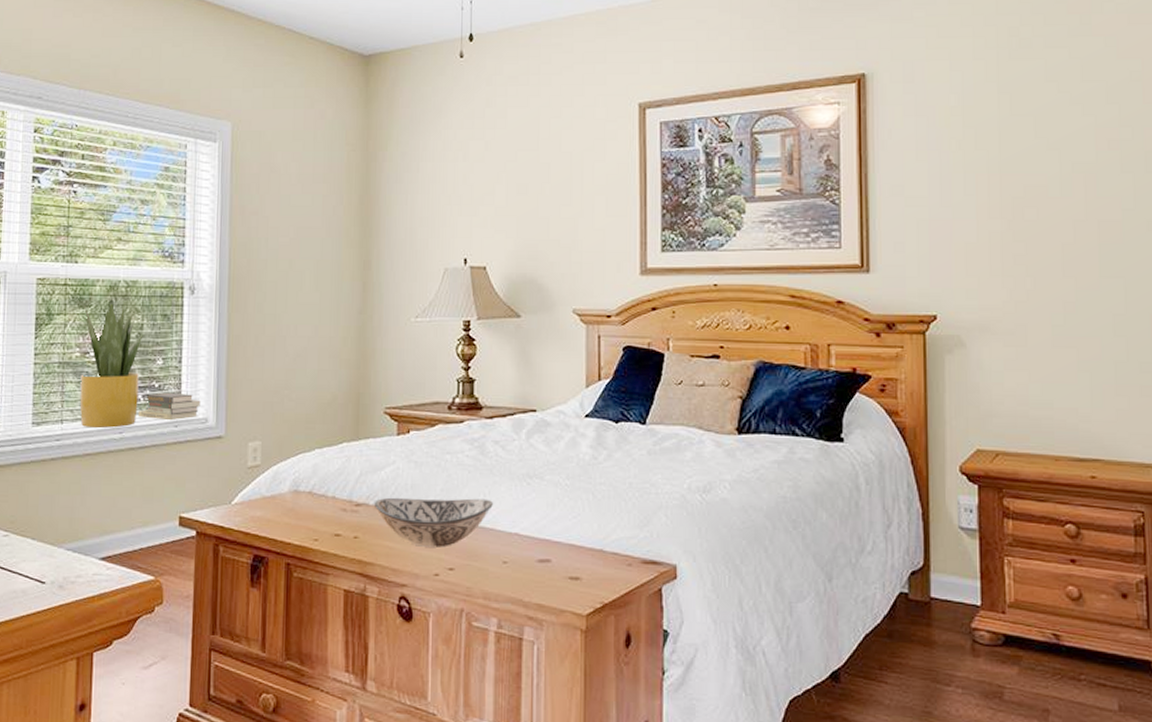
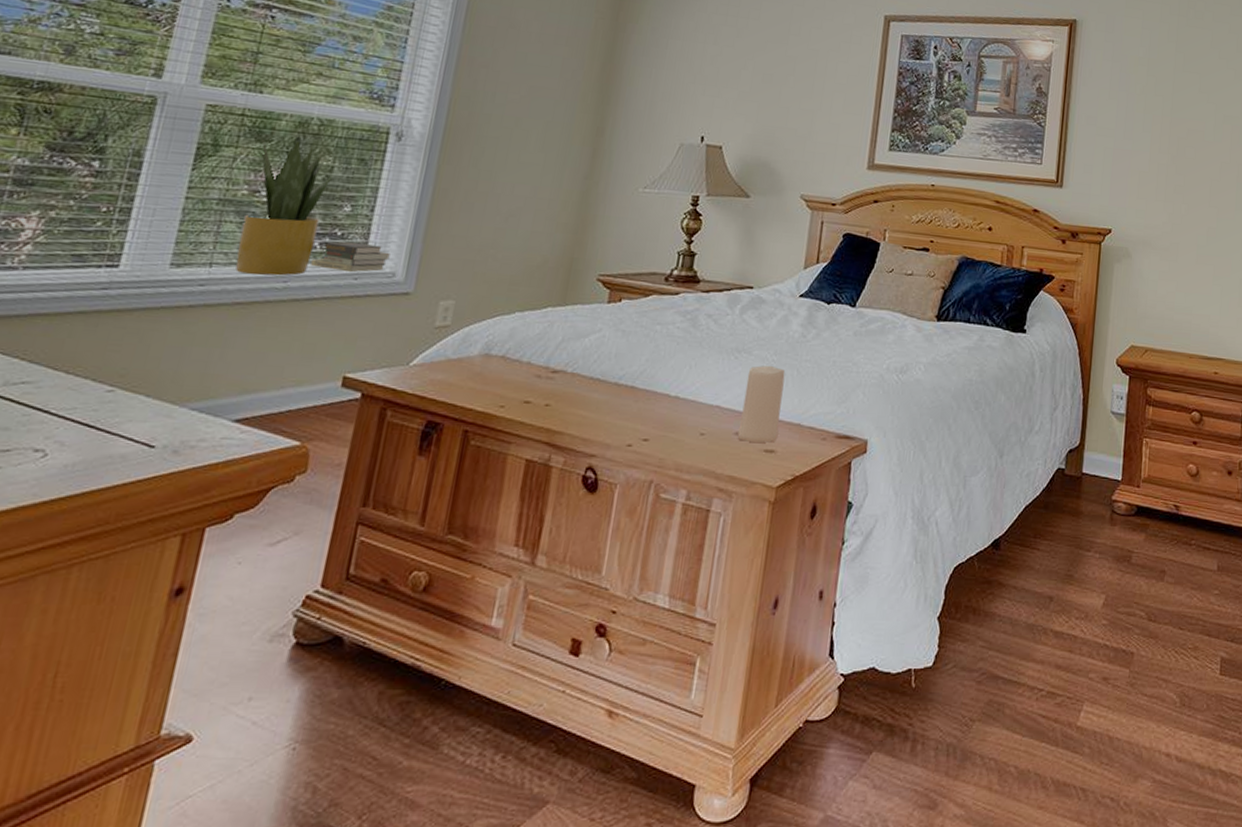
decorative bowl: present [375,497,493,547] -> none [573,365,698,418]
candle: none [540,490,581,571] -> present [737,365,786,444]

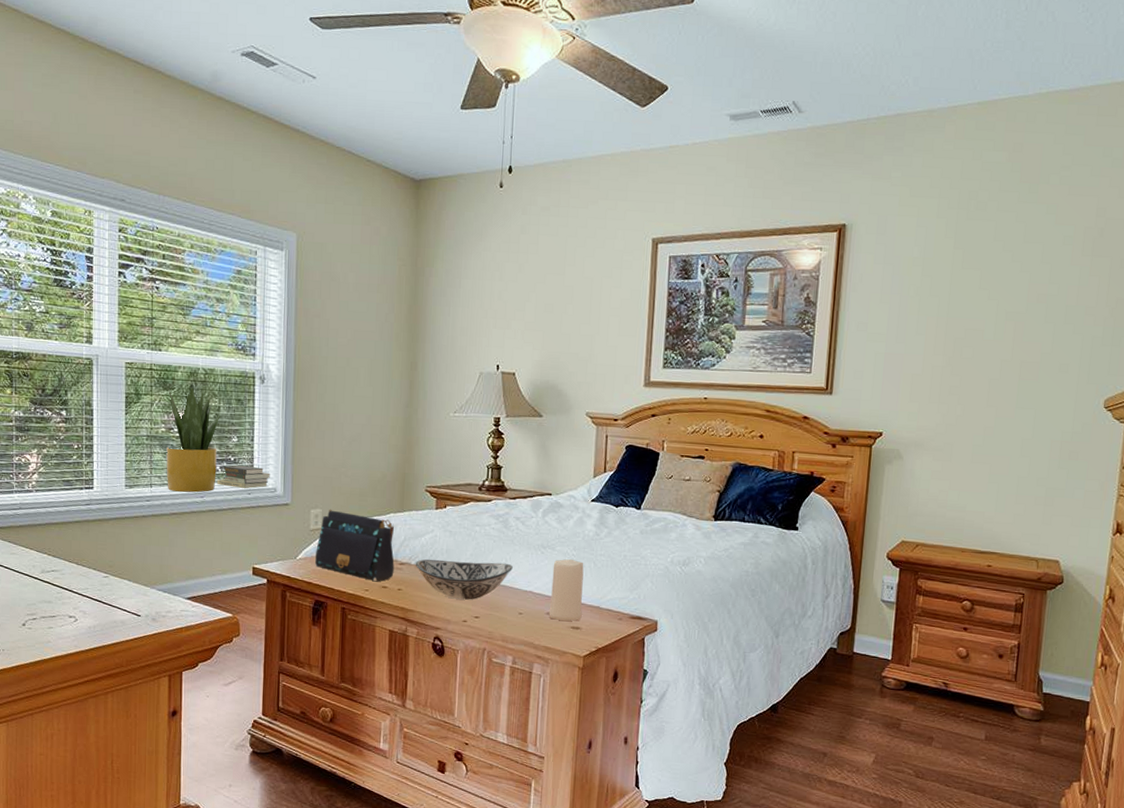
handbag: none [435,300,550,396] -> present [315,509,394,582]
decorative bowl: none [573,365,698,418] -> present [416,559,513,600]

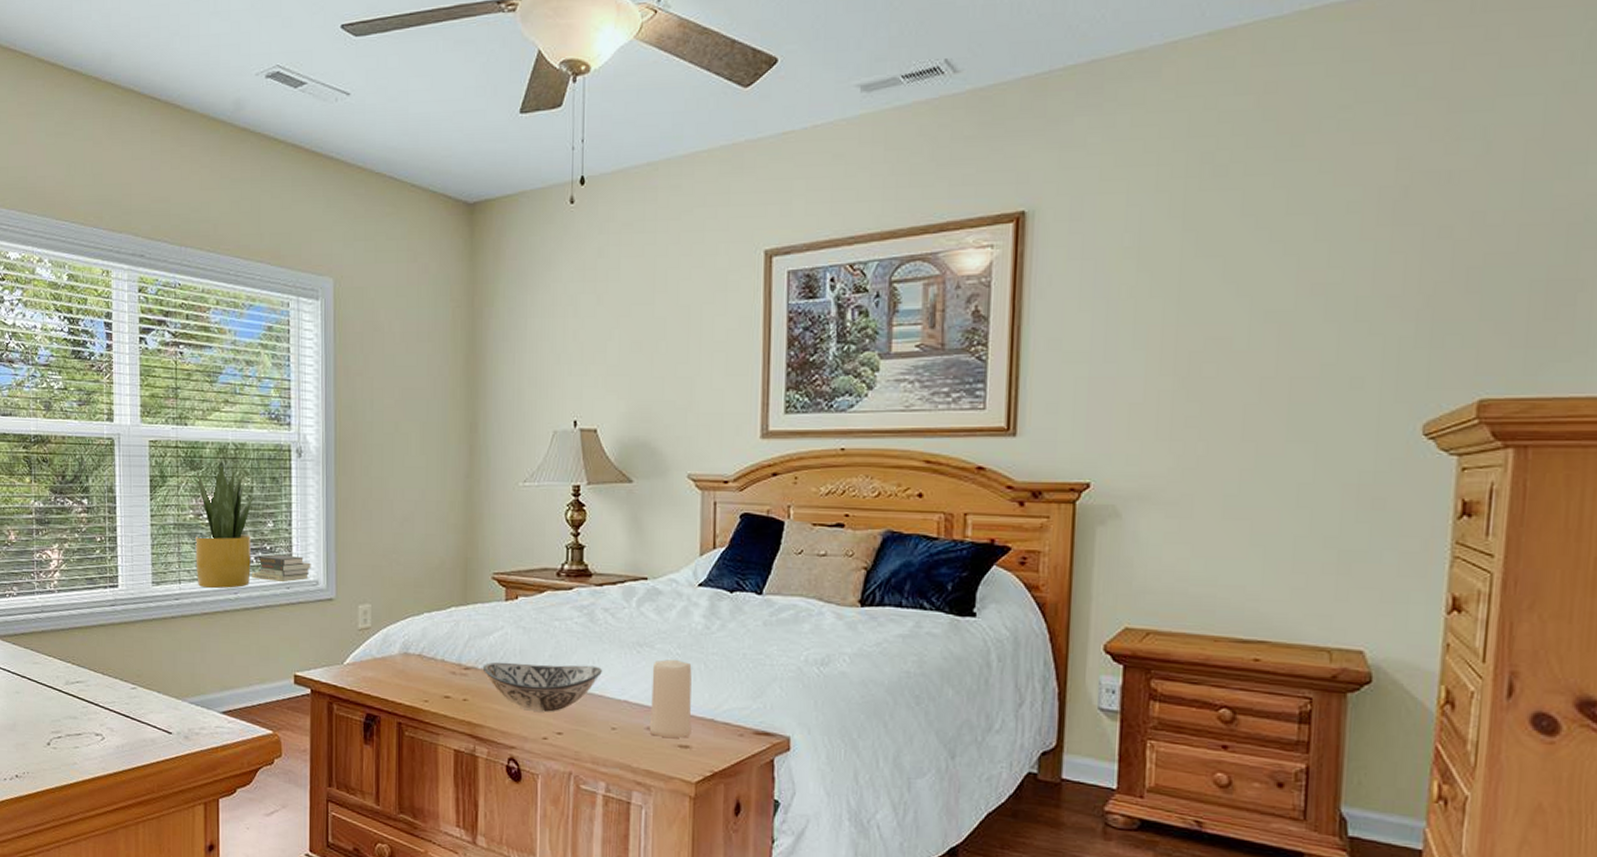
handbag: present [315,509,394,582] -> none [365,603,458,691]

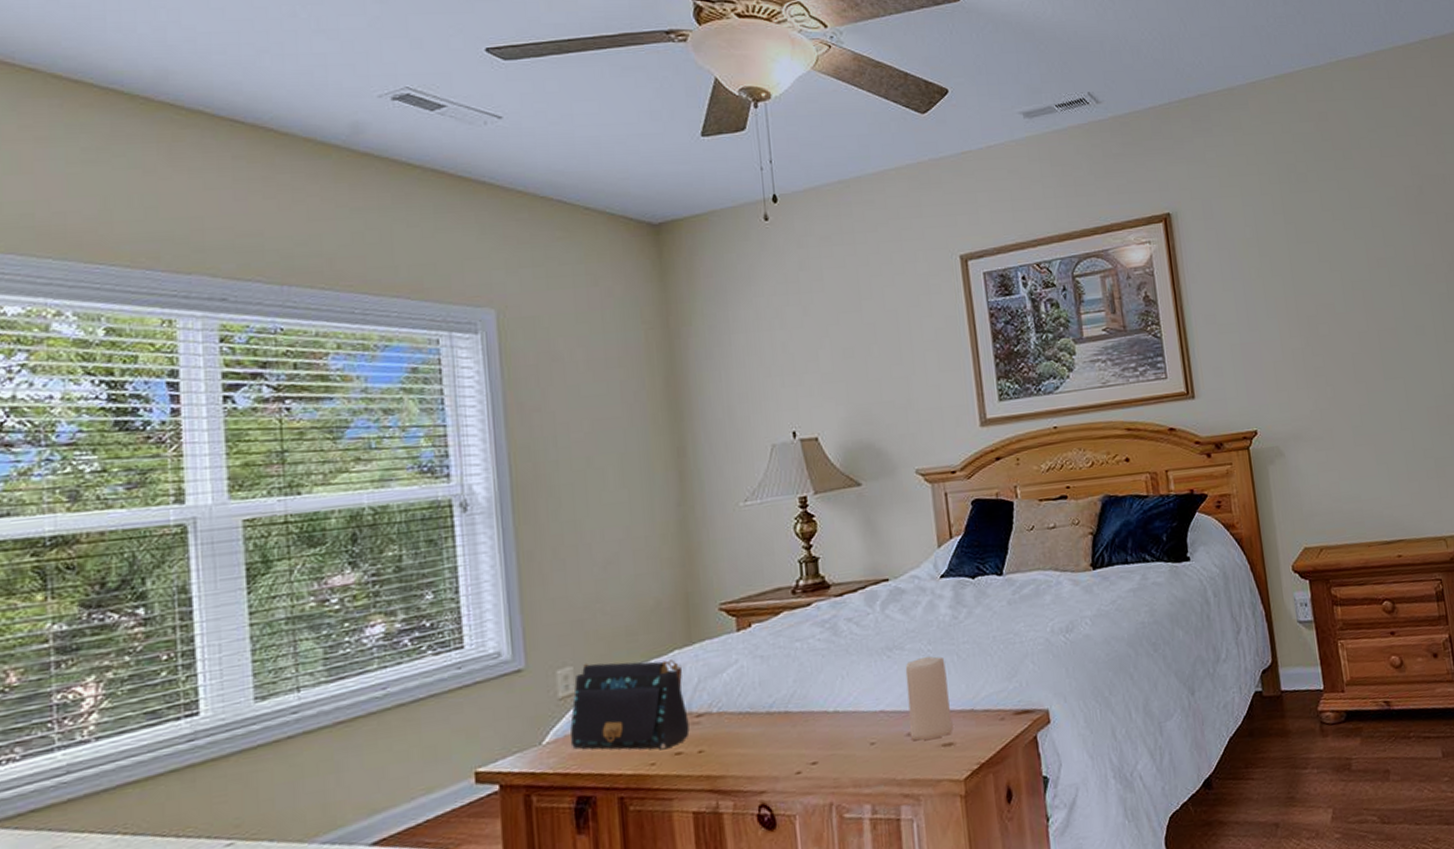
planter: present [193,464,253,589] -> none [312,532,405,691]
books: present [252,554,311,583] -> none [406,627,490,666]
handbag: none [365,603,458,691] -> present [570,659,690,750]
decorative bowl: present [484,662,602,712] -> none [719,681,853,747]

